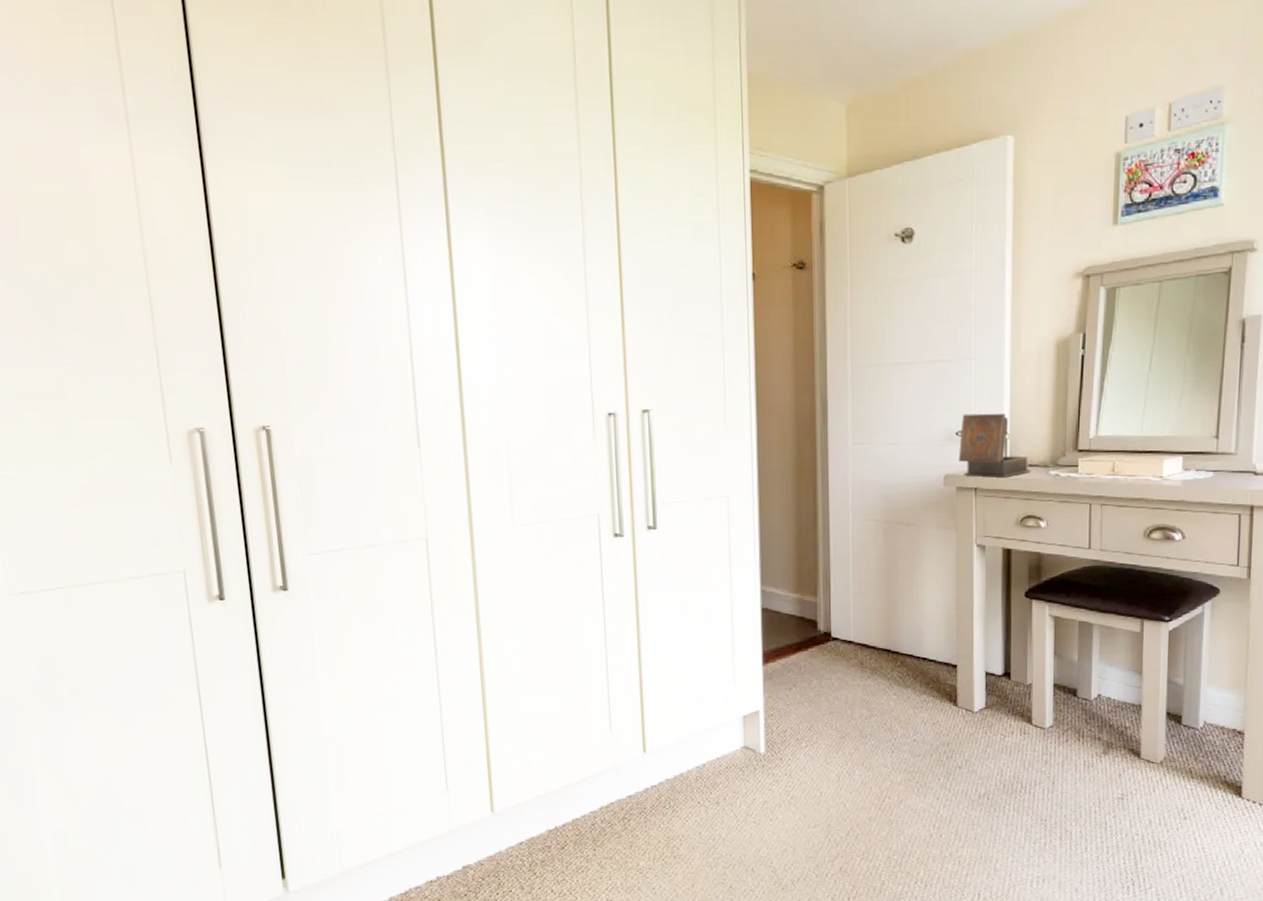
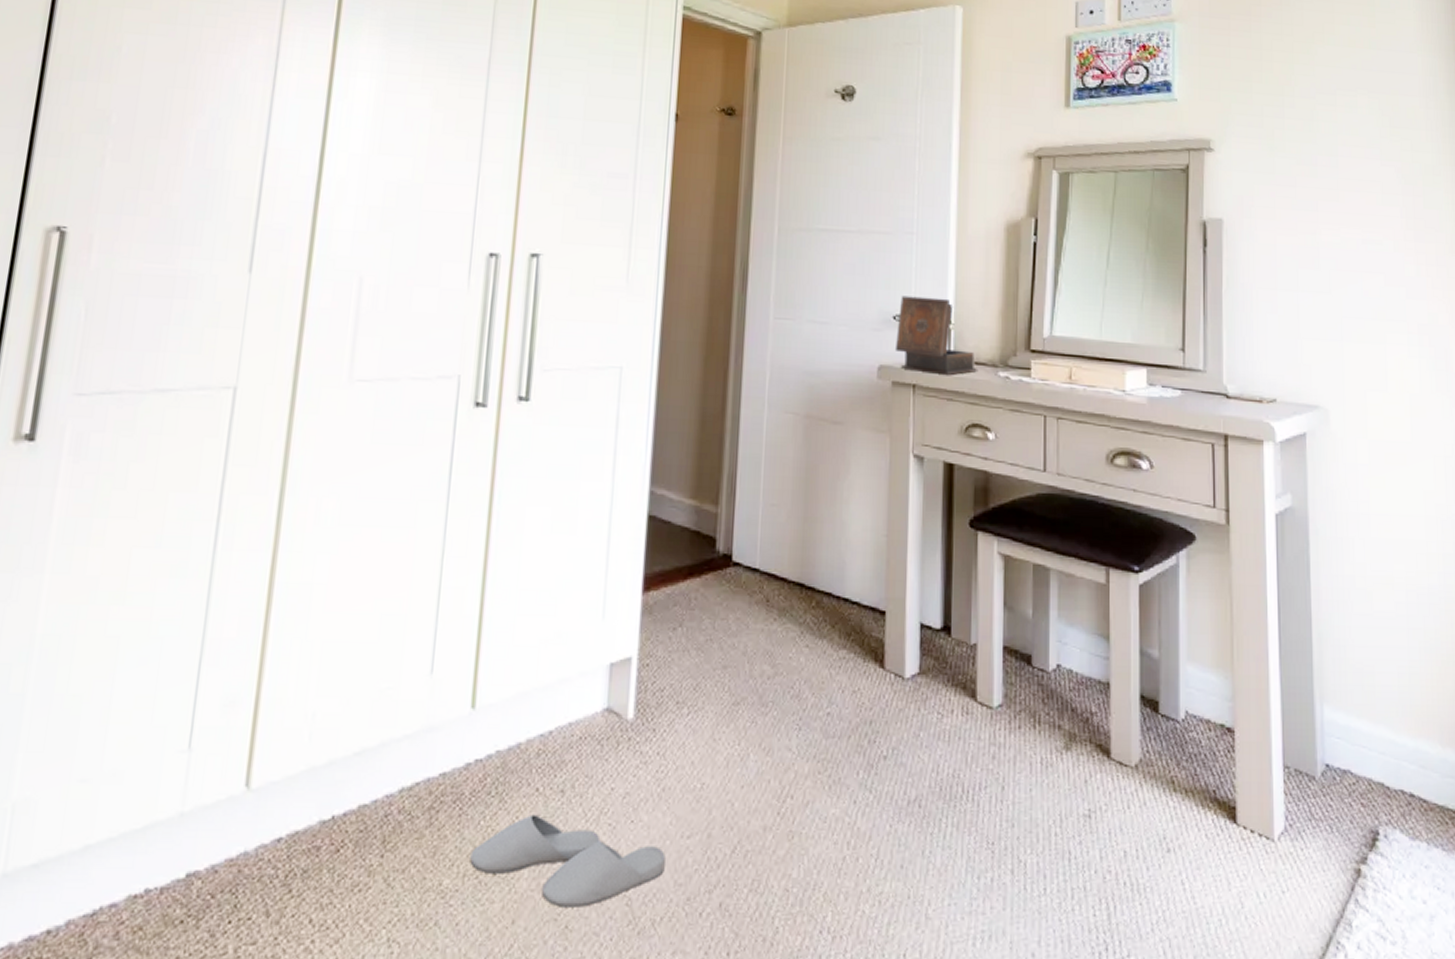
slippers: none [656,818,798,875] -> present [470,814,666,908]

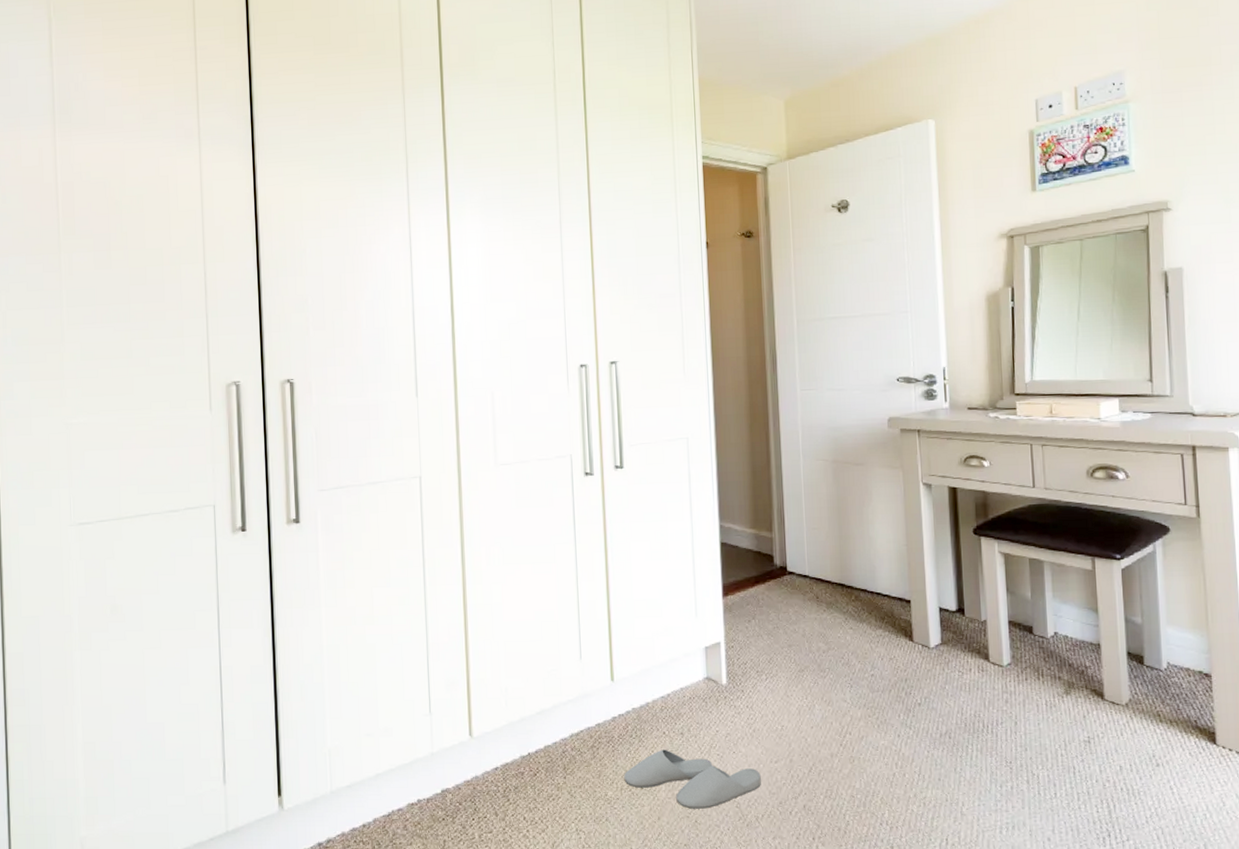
jewelry box: present [894,295,979,375] -> none [900,360,972,420]

